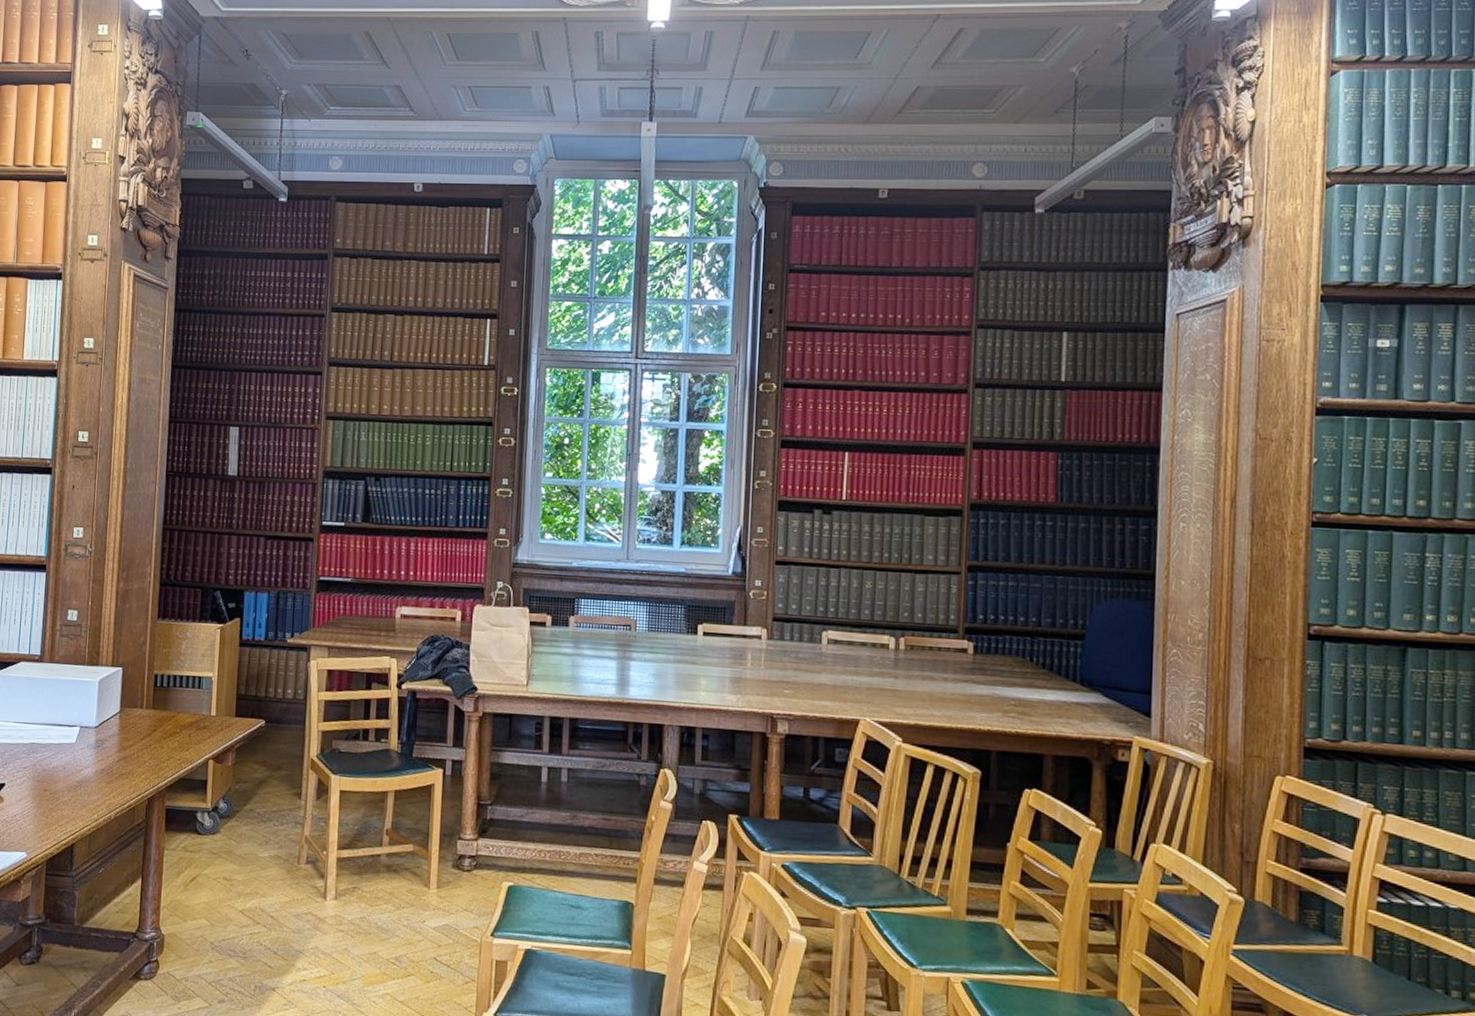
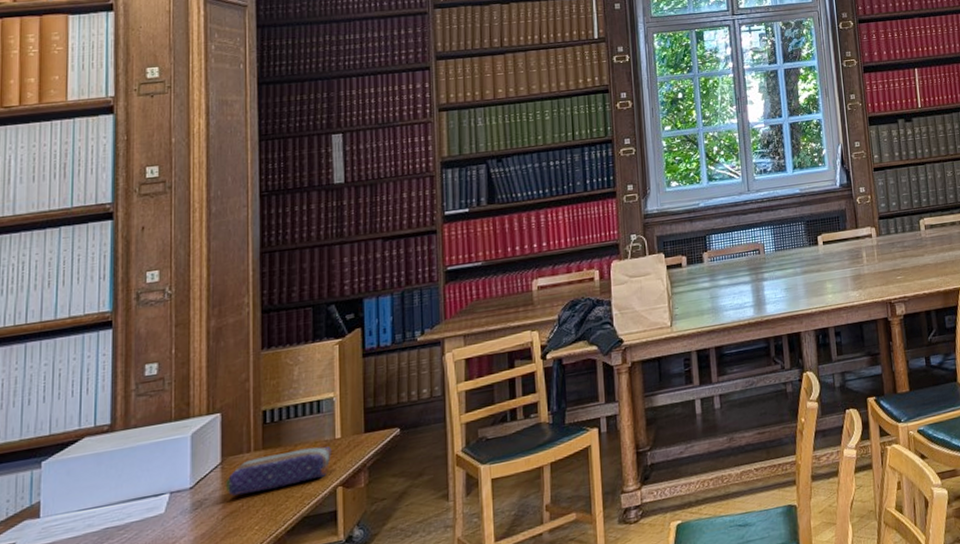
pencil case: none [121,714,207,747] -> present [225,446,331,496]

